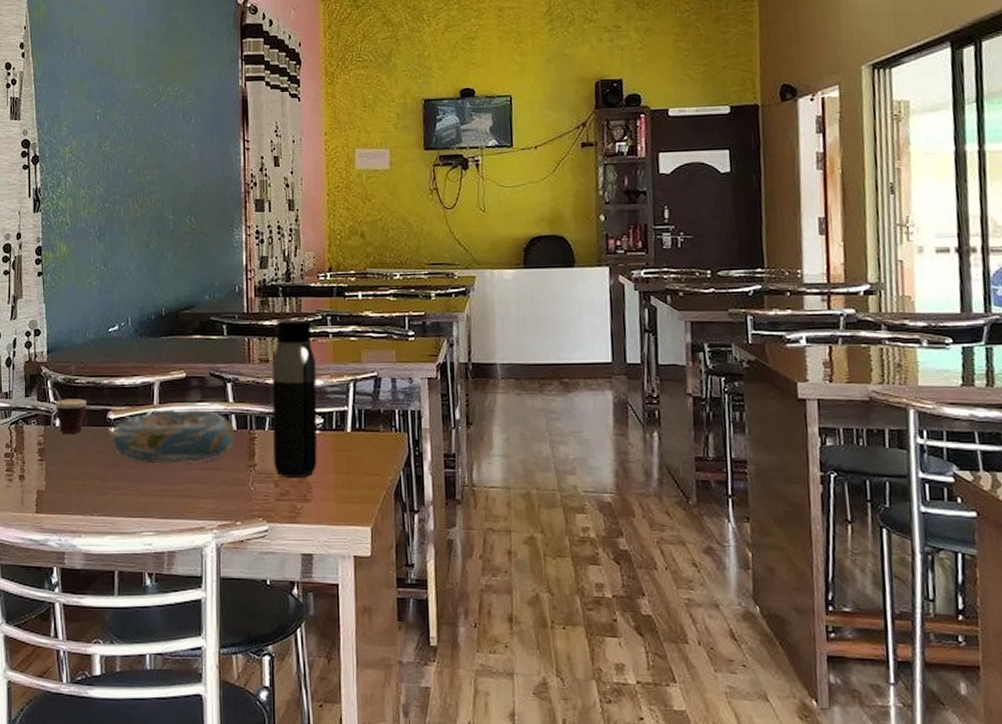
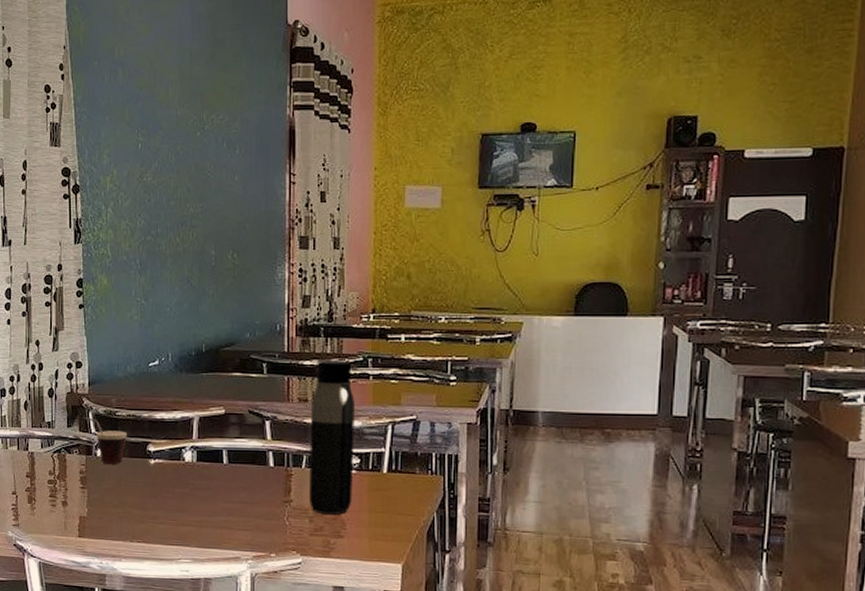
decorative bowl: present [111,409,236,464] -> none [151,444,273,497]

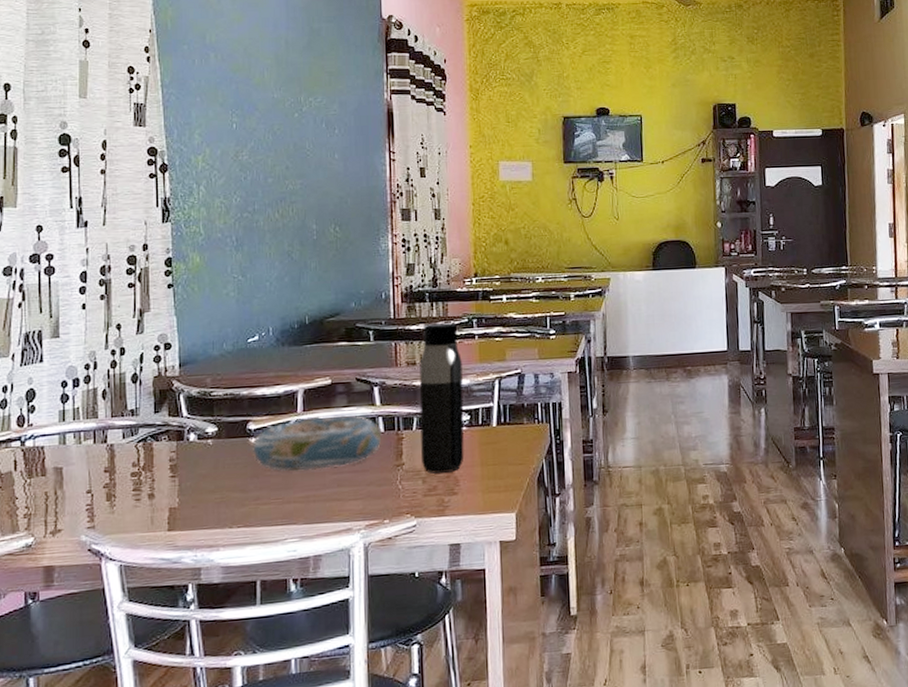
cup: present [83,416,127,464] -> none [173,399,224,448]
decorative bowl: none [151,444,273,497] -> present [251,415,383,472]

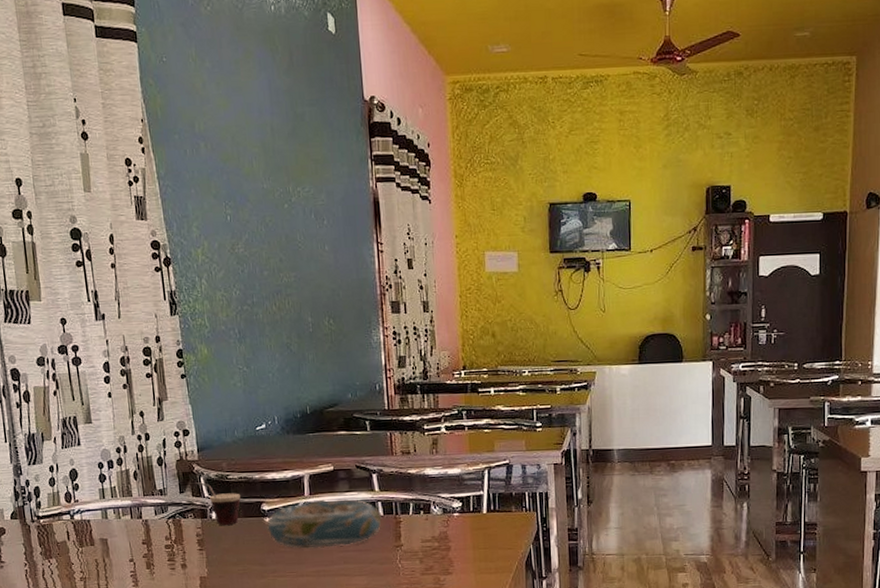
cup: none [173,399,224,448] -> present [195,481,241,525]
water bottle: present [419,323,464,474] -> none [413,414,458,555]

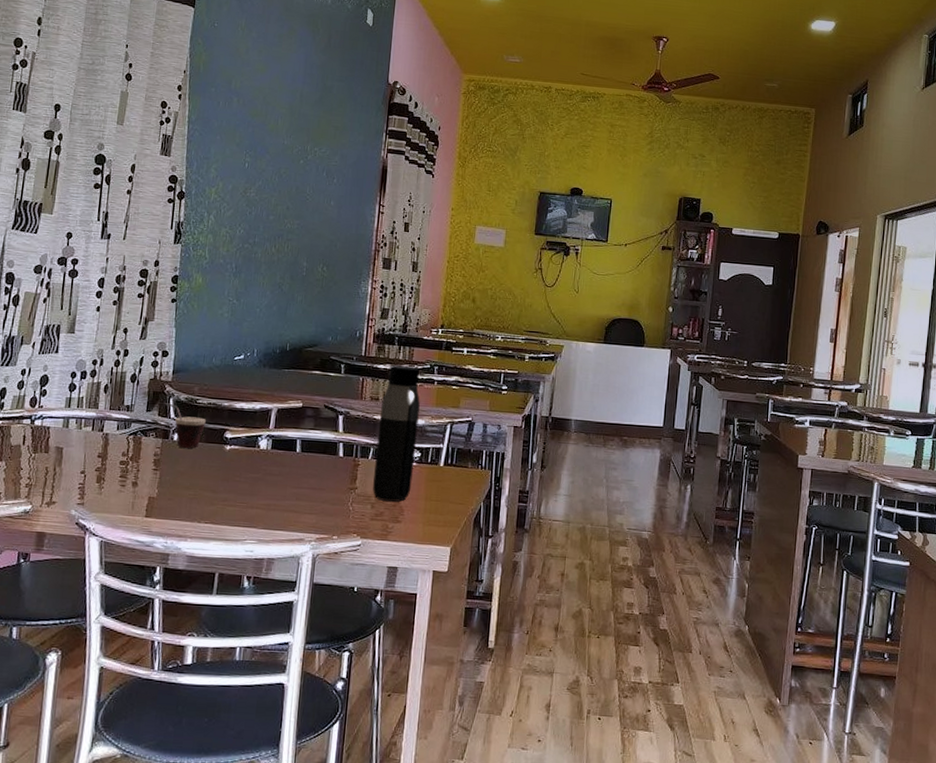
decorative bowl: present [266,499,383,549] -> none [225,433,342,483]
water bottle: none [413,414,458,555] -> present [373,365,420,502]

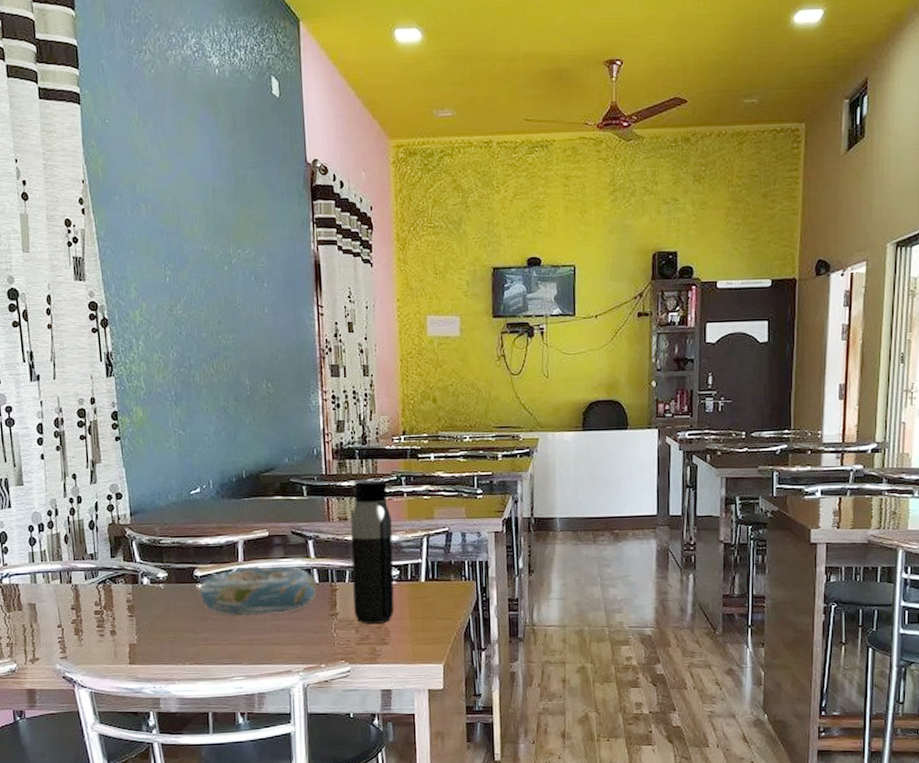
cup: present [163,402,206,448] -> none [126,546,173,591]
decorative bowl: none [225,433,342,483] -> present [198,566,318,616]

